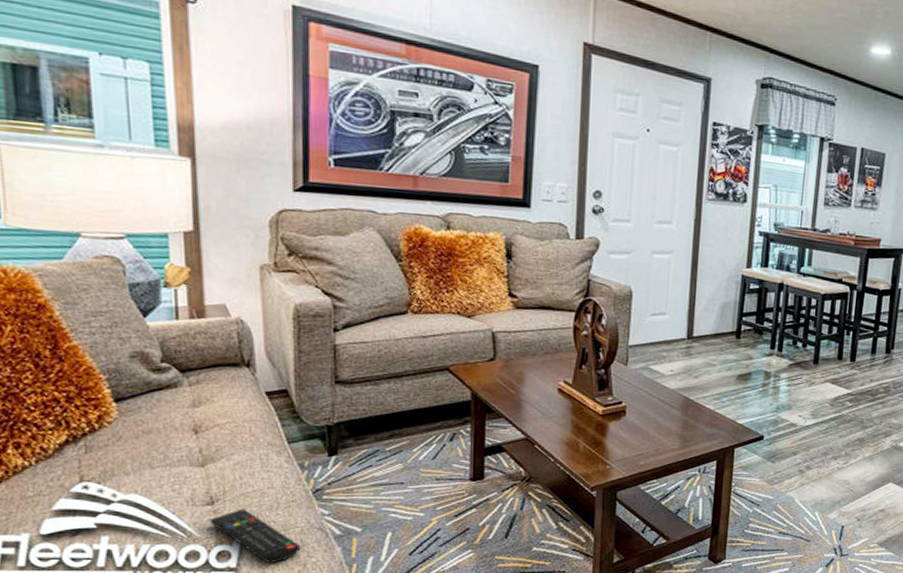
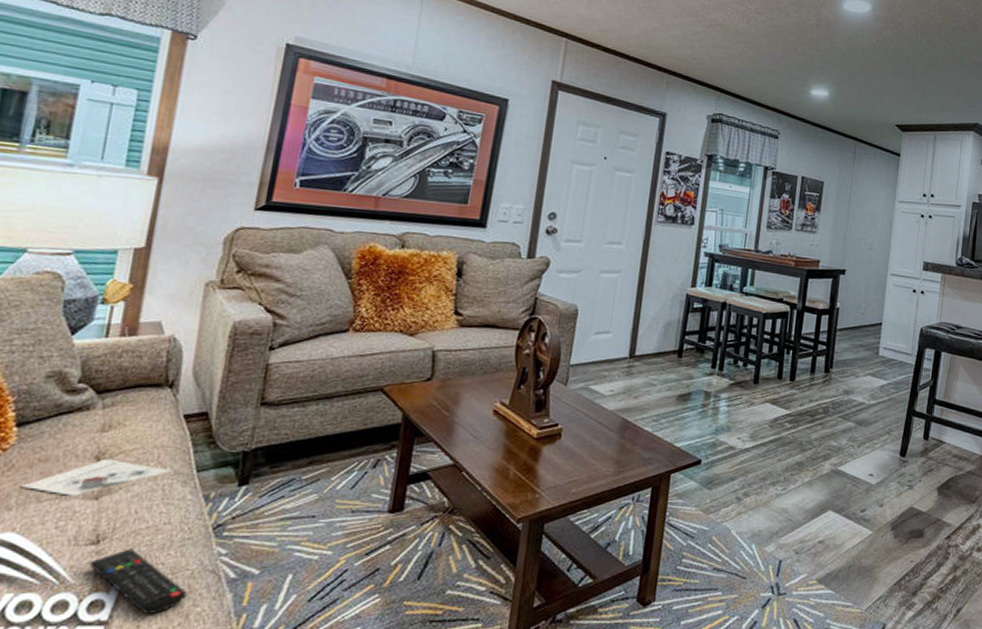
architectural model: none [133,431,265,464] -> present [21,458,172,496]

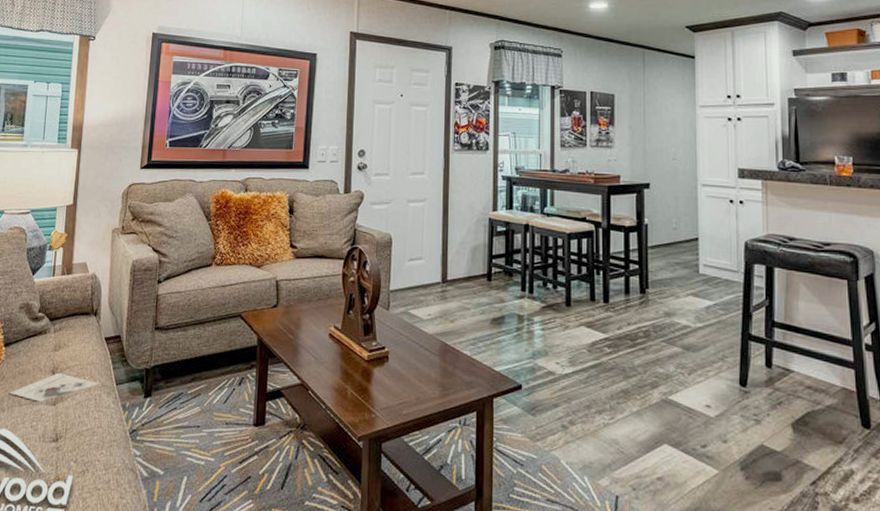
remote control: present [89,548,188,614] -> none [52,446,116,503]

